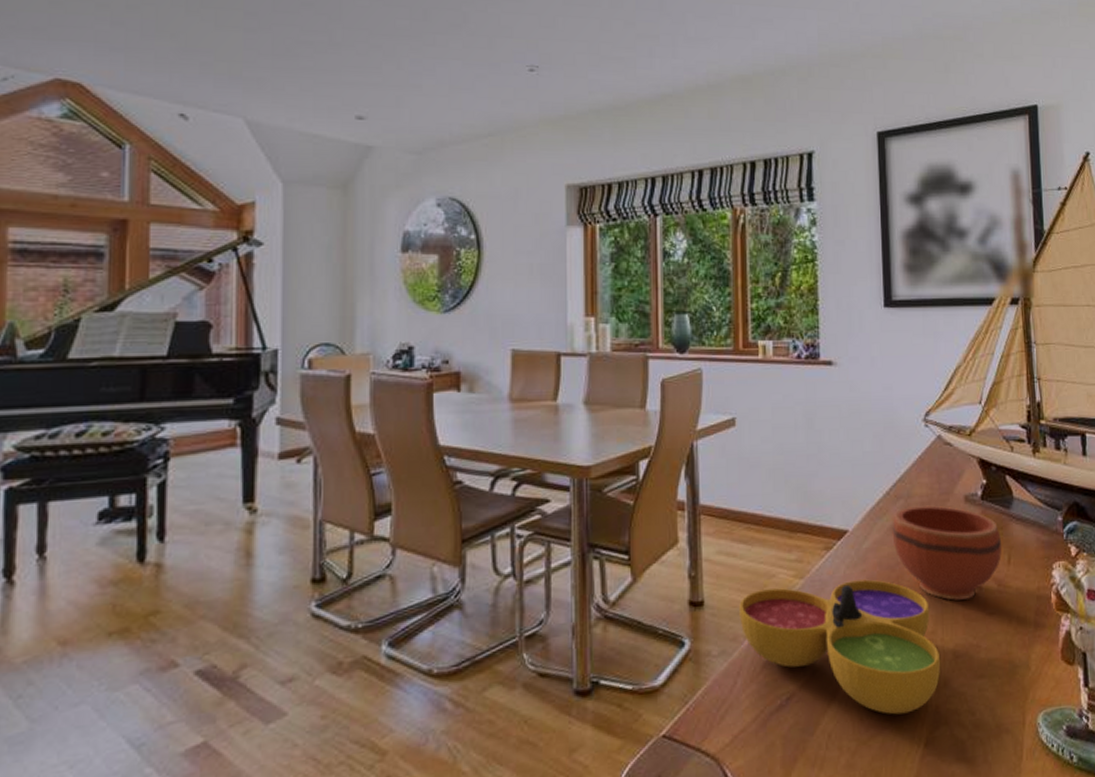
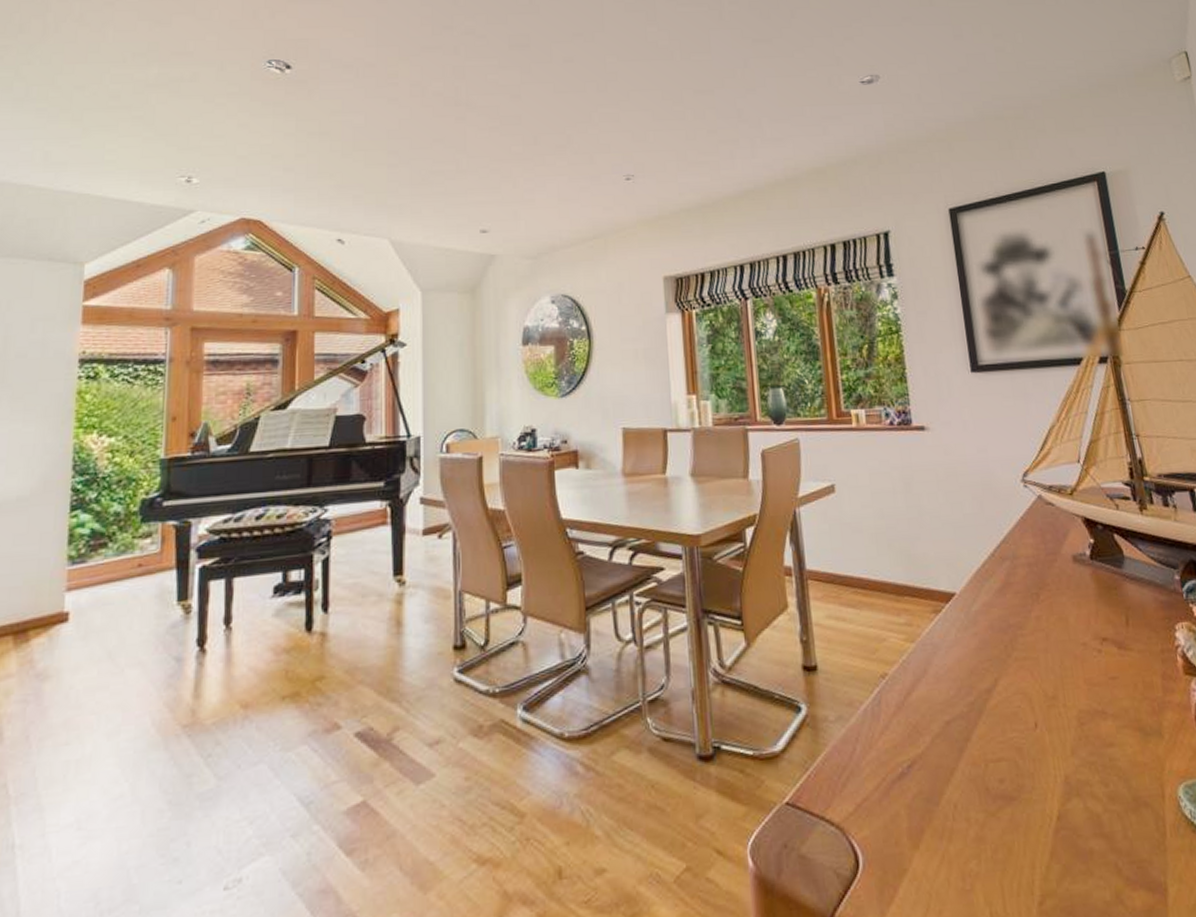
decorative bowl: present [739,579,941,715] -> none [852,643,1066,785]
bowl: present [892,505,1002,601] -> none [1000,566,1119,664]

